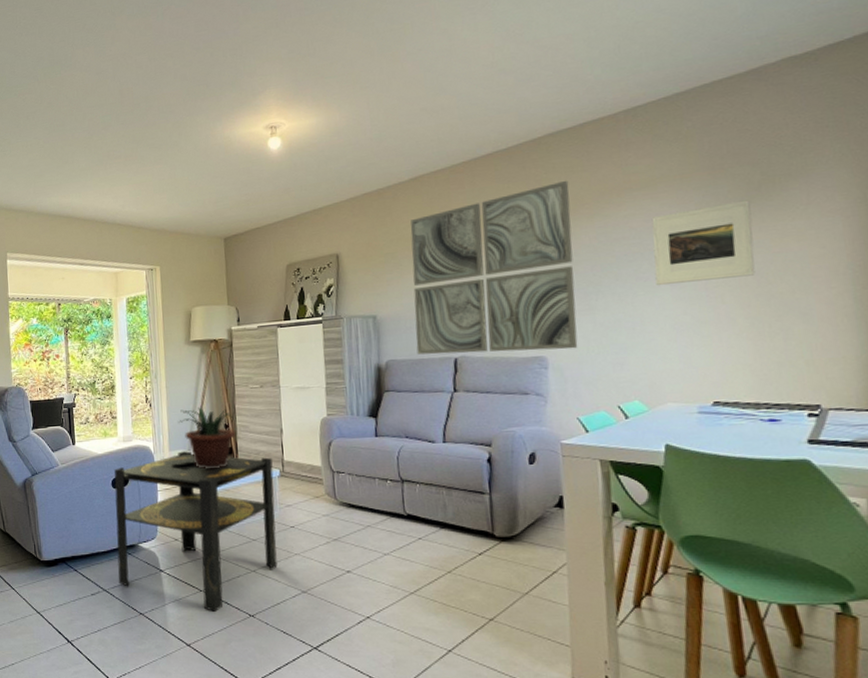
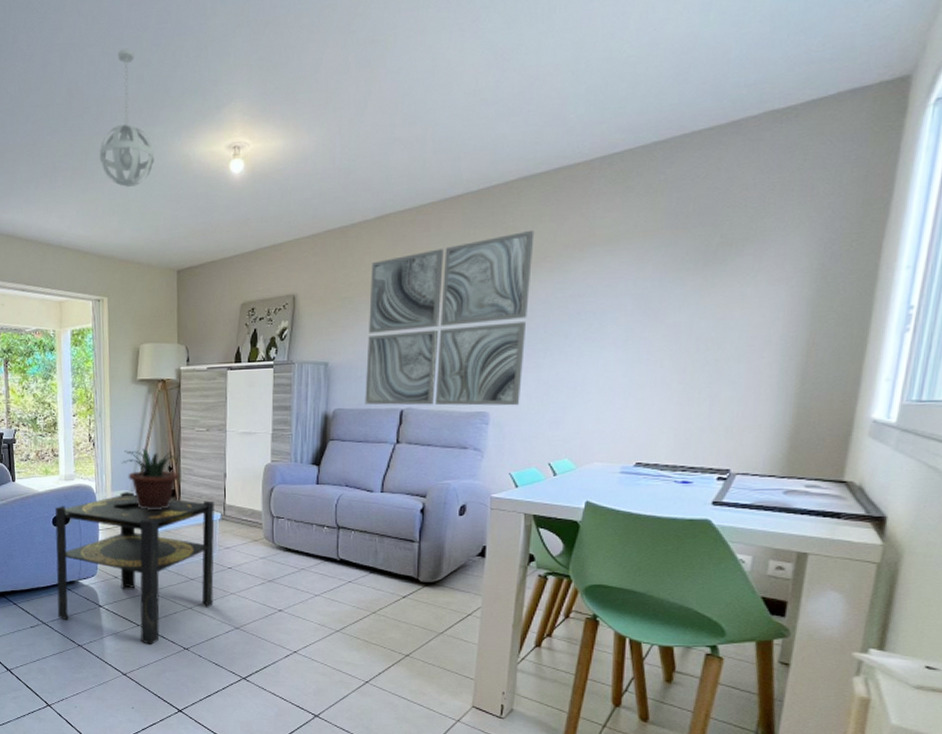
pendant light: none [148,54,199,168] -> present [99,48,155,187]
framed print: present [651,199,755,285] -> none [603,263,705,346]

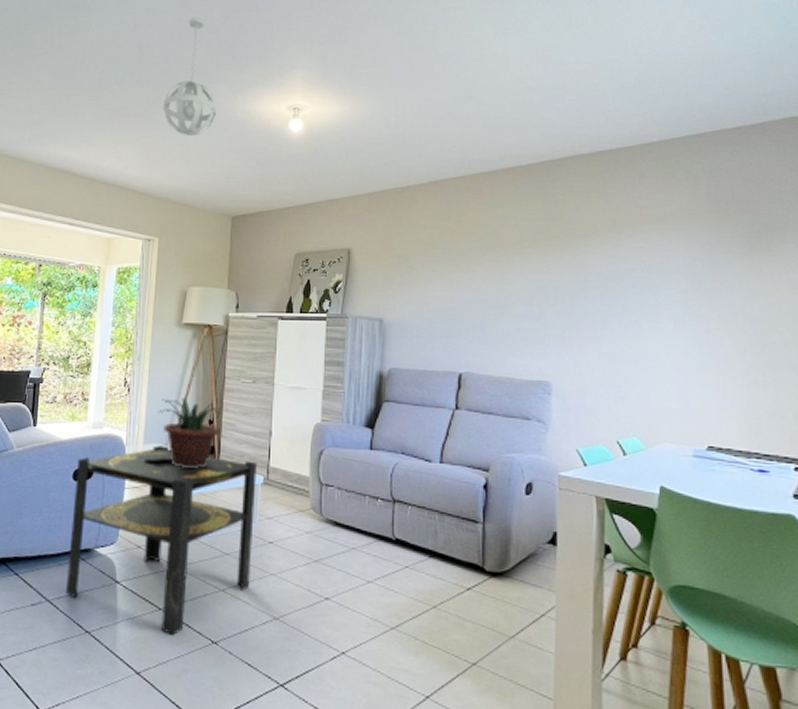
wall art: present [365,229,535,406] -> none [421,204,584,377]

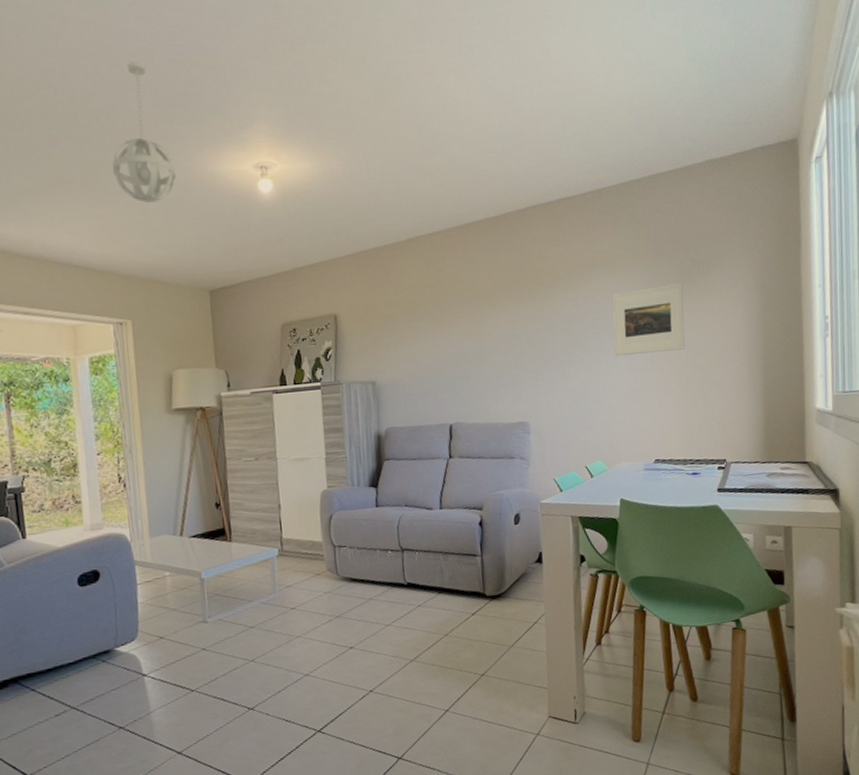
side table: present [65,445,257,635] -> none [80,535,278,712]
potted plant: present [158,397,220,468] -> none [160,485,228,554]
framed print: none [659,247,752,323] -> present [612,282,685,356]

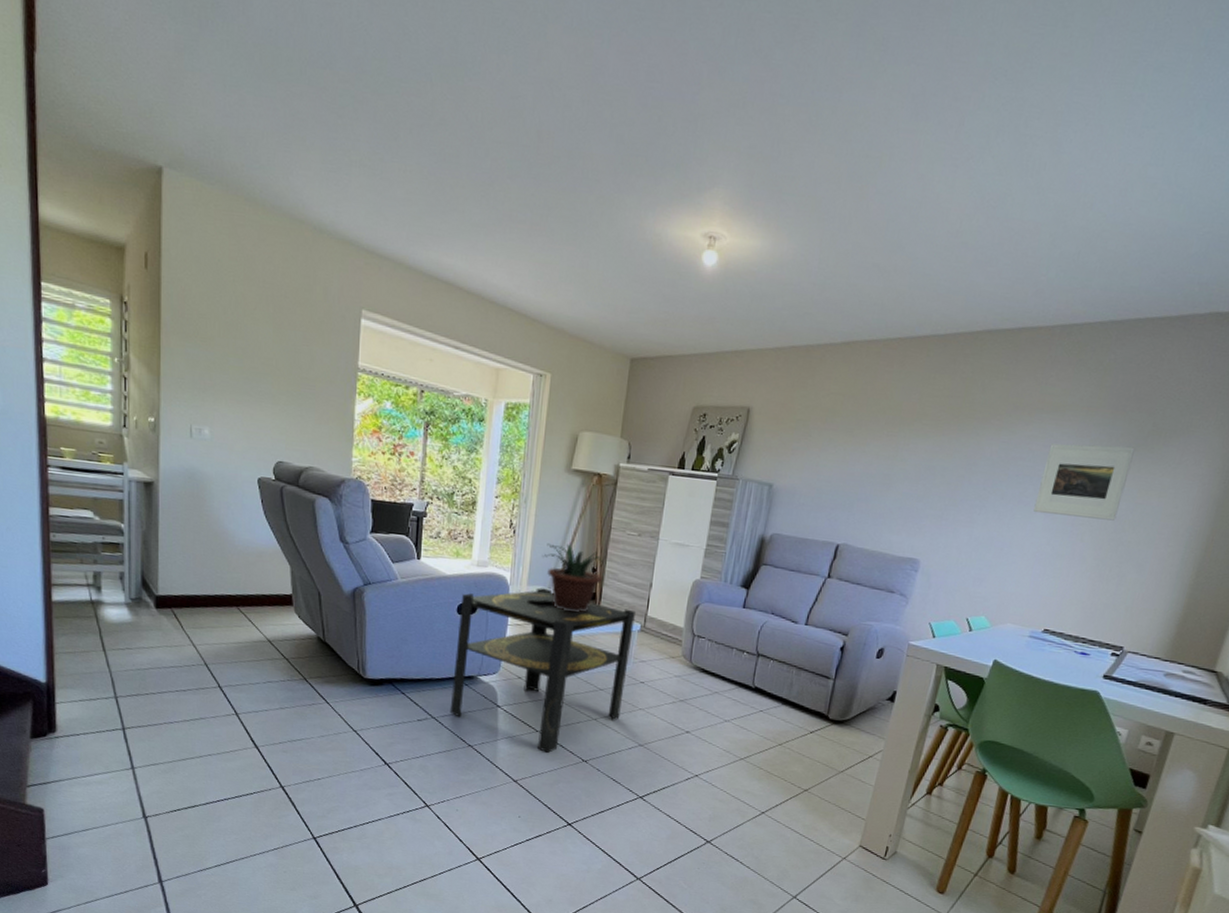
side table: none [80,535,278,712] -> present [449,587,635,753]
pendant light: present [111,61,176,203] -> none [562,100,625,257]
potted plant: none [160,485,228,554] -> present [543,543,604,612]

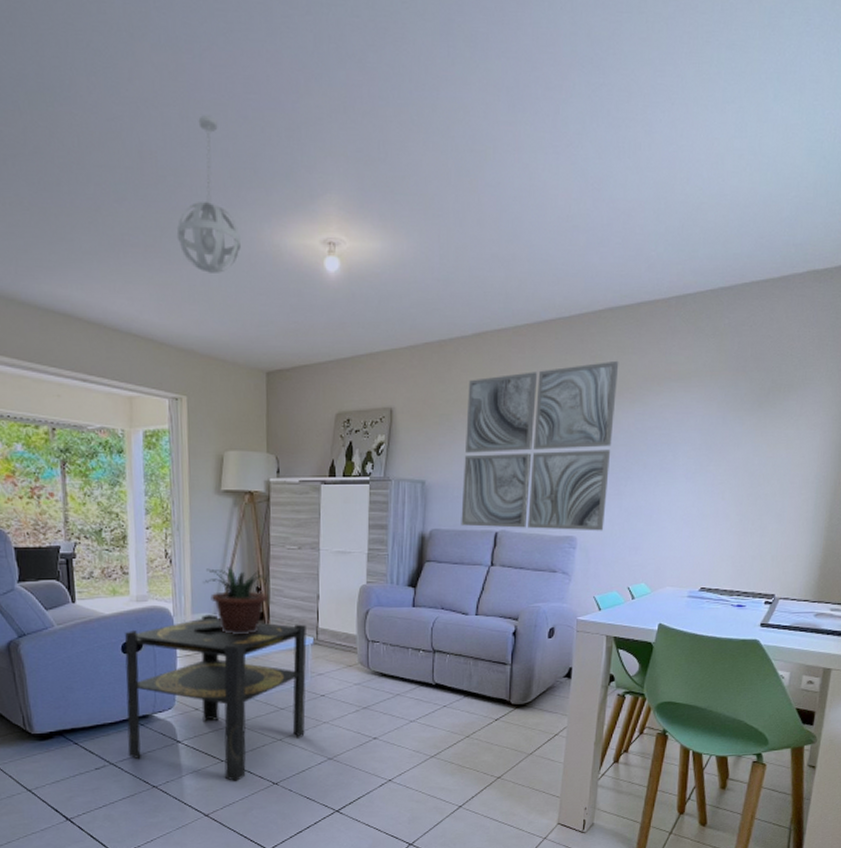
pendant light: none [562,100,625,257] -> present [176,115,242,273]
wall art: none [803,384,991,558] -> present [461,360,619,531]
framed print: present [1033,443,1135,521] -> none [675,404,759,477]

